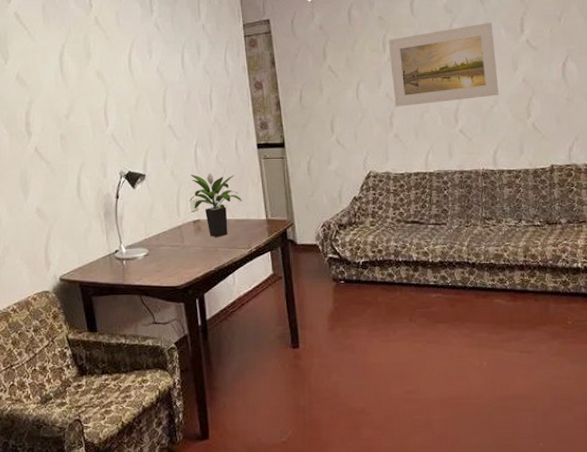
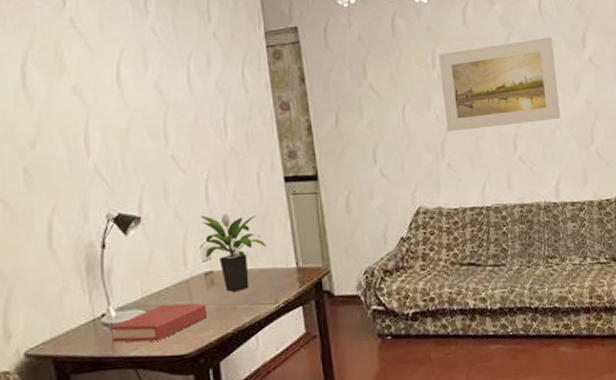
hardback book: none [121,245,196,274] -> present [110,303,208,343]

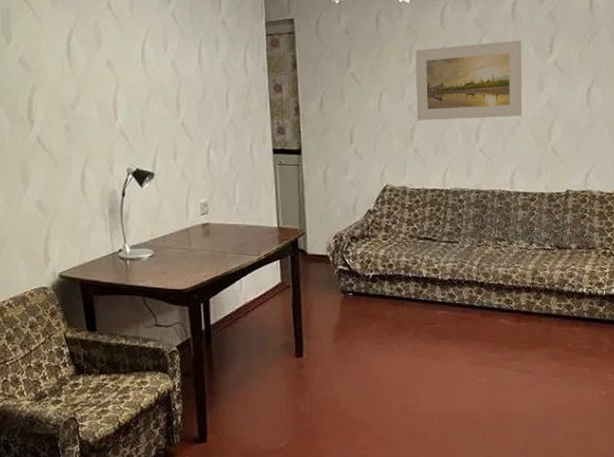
hardback book: present [110,303,208,343] -> none [125,247,203,276]
potted plant: present [199,213,266,292] -> none [199,176,254,242]

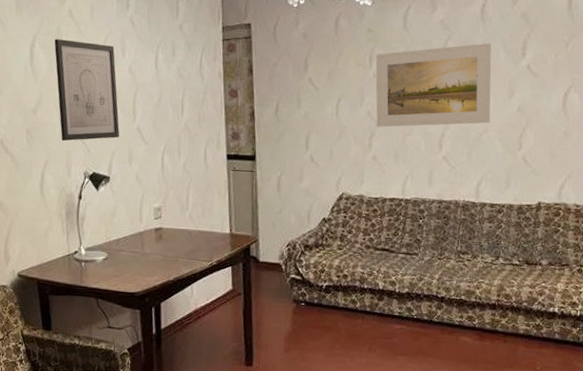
wall art: none [92,32,163,138] -> present [54,39,120,142]

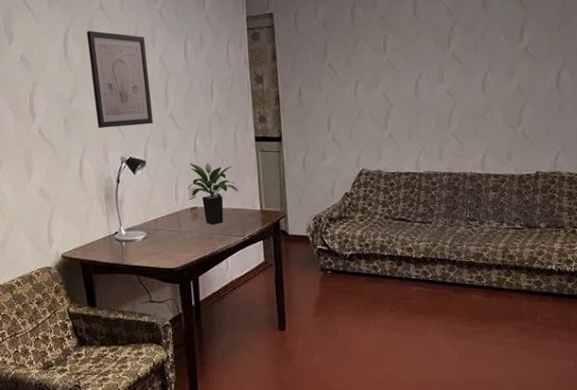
potted plant: none [153,181,207,247] -> present [188,163,238,224]
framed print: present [375,42,492,128] -> none [389,27,493,108]

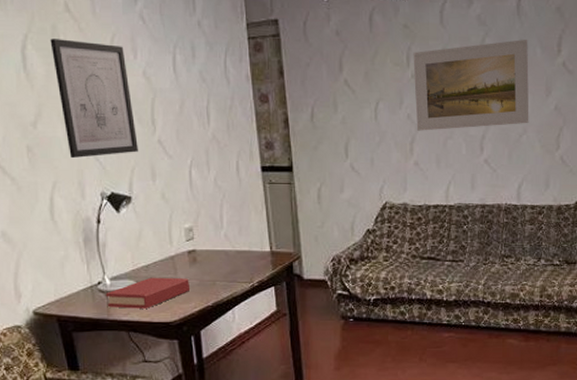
hardback book: none [121,229,192,256] -> present [105,277,191,309]
potted plant: present [188,163,238,224] -> none [183,197,244,269]
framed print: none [389,27,493,108] -> present [413,39,529,131]

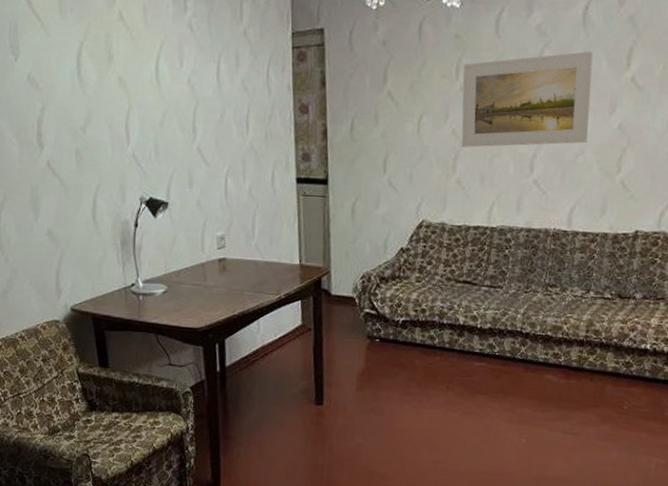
wall art: present [50,39,138,159] -> none [103,46,178,163]
hardback book: present [105,277,191,309] -> none [138,282,219,313]

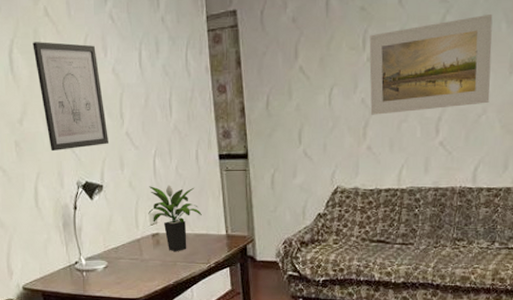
wall art: none [103,46,178,163] -> present [33,42,108,152]
potted plant: none [216,207,274,279] -> present [148,185,202,251]

